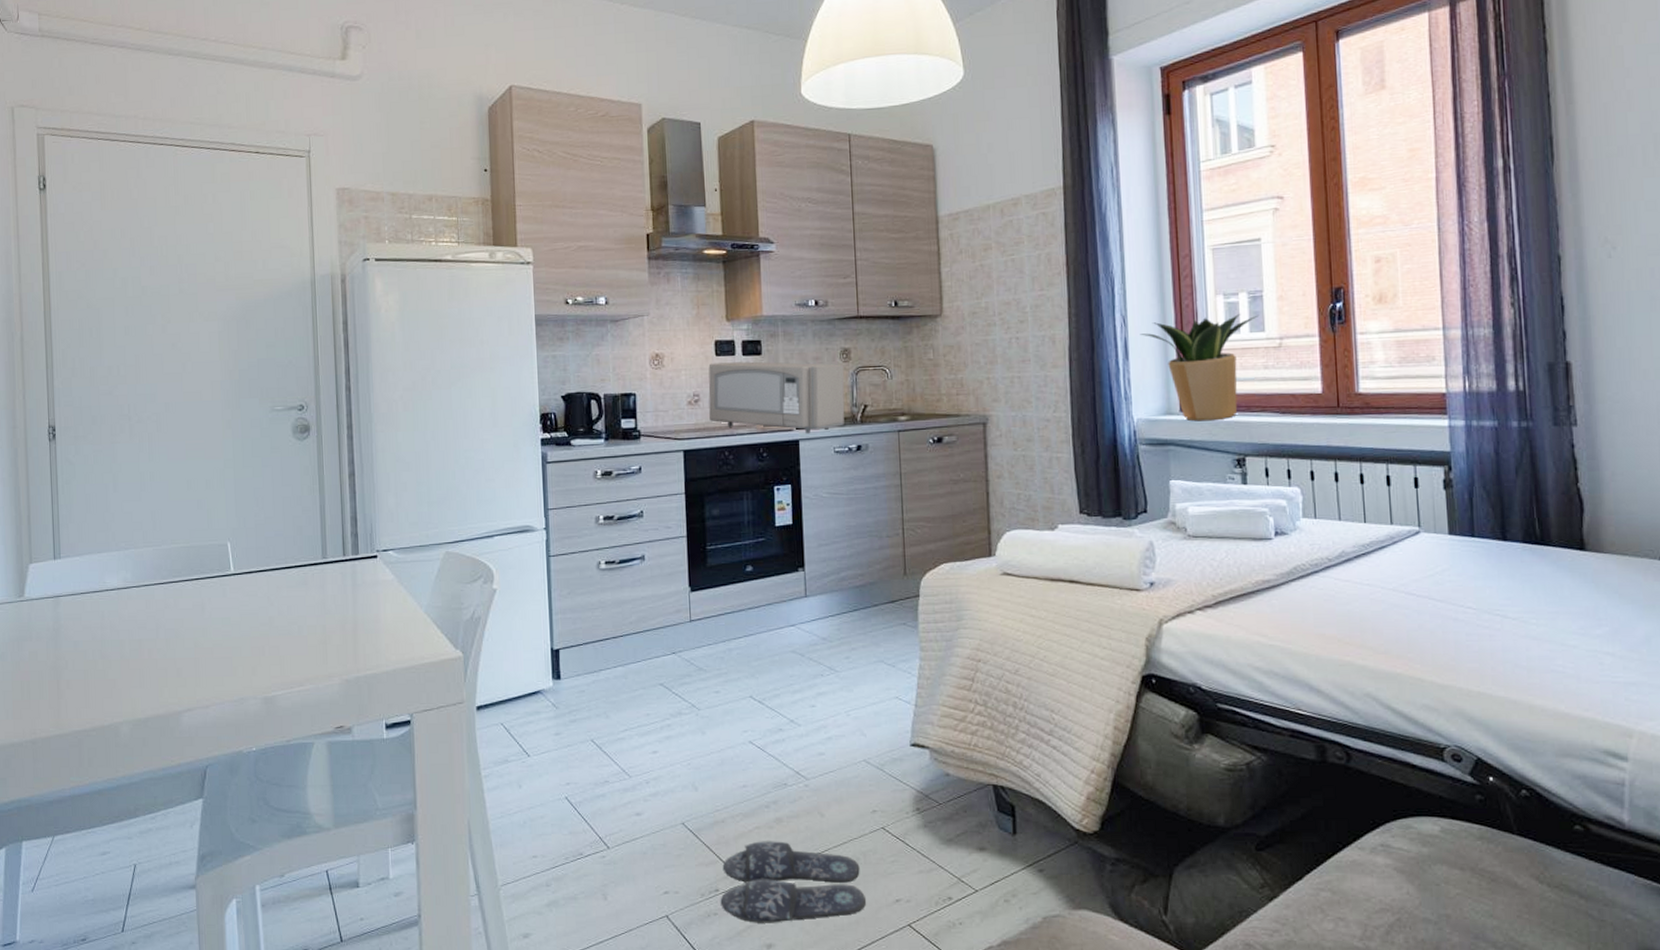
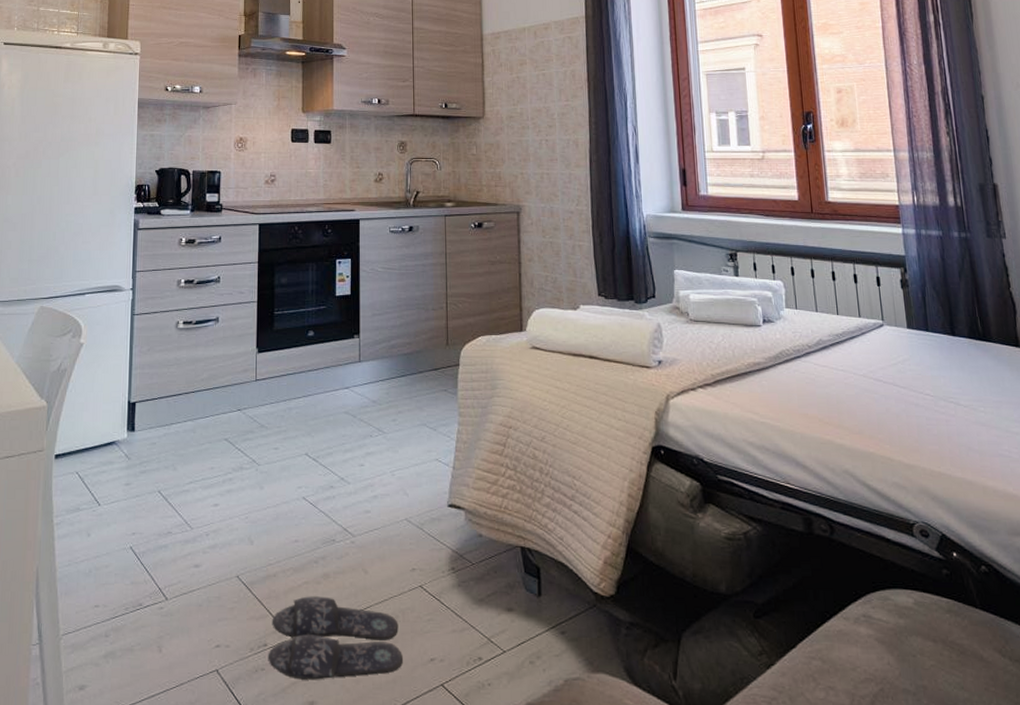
microwave: present [708,361,845,434] -> none [283,148,401,215]
potted plant: present [1140,314,1260,421] -> none [648,130,746,220]

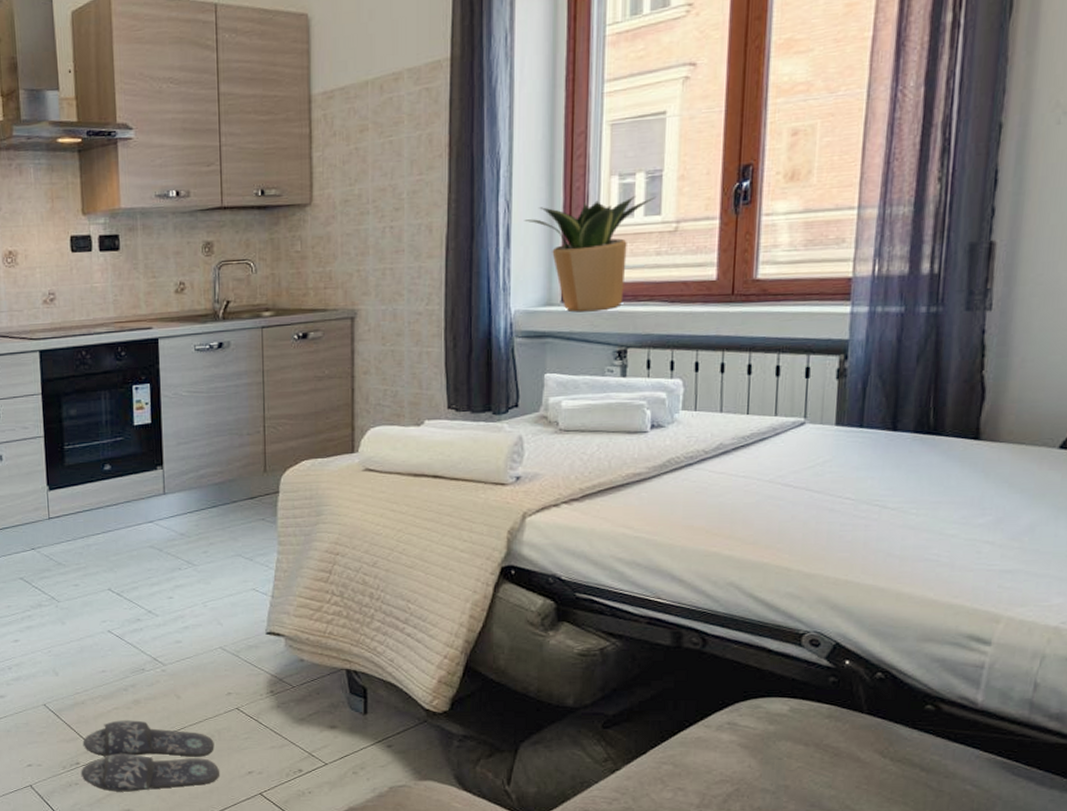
potted plant: none [648,130,746,220] -> present [524,196,657,312]

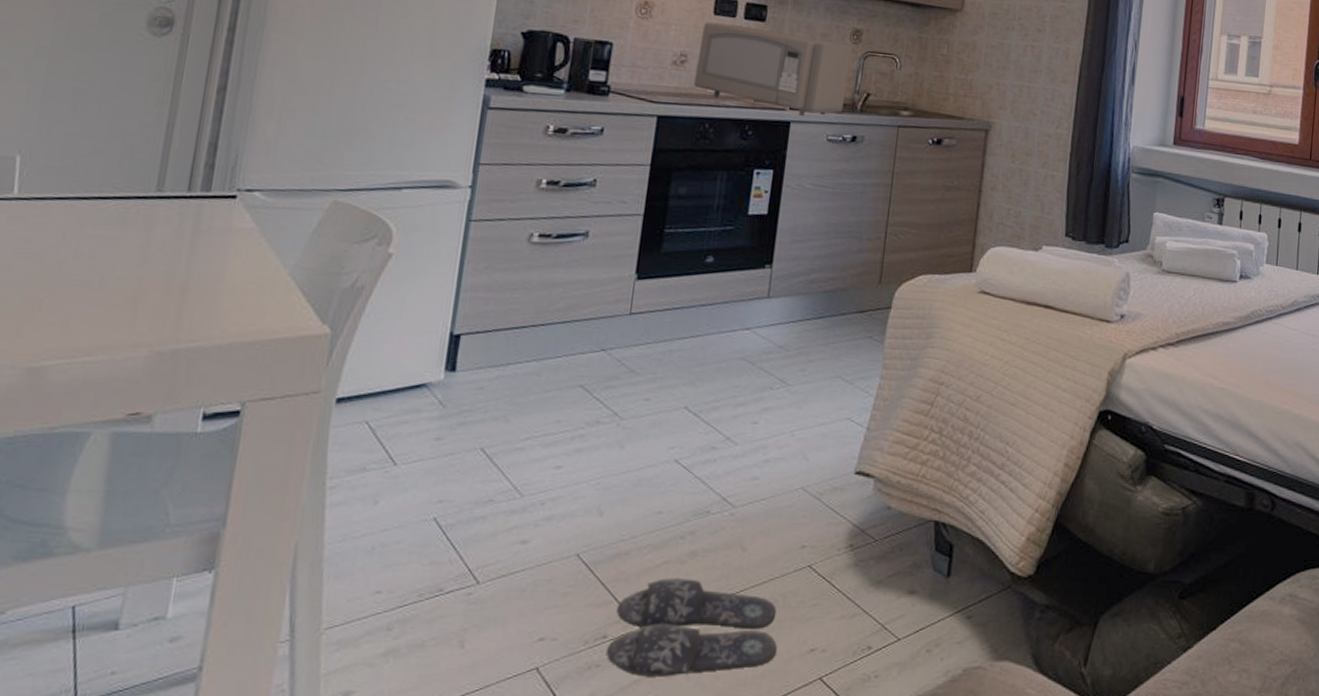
microwave: none [64,257,207,332] -> present [694,22,853,117]
potted plant: present [524,196,657,312] -> none [1148,52,1256,158]

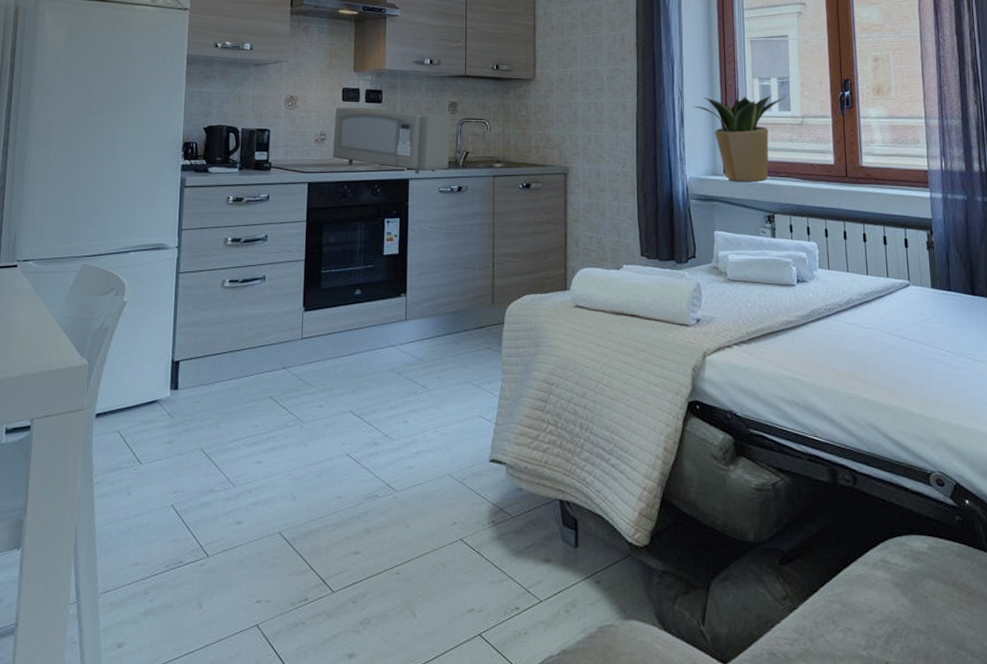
slippers: present [607,578,777,677] -> none [309,551,442,633]
potted plant: none [1148,52,1256,158] -> present [693,95,787,183]

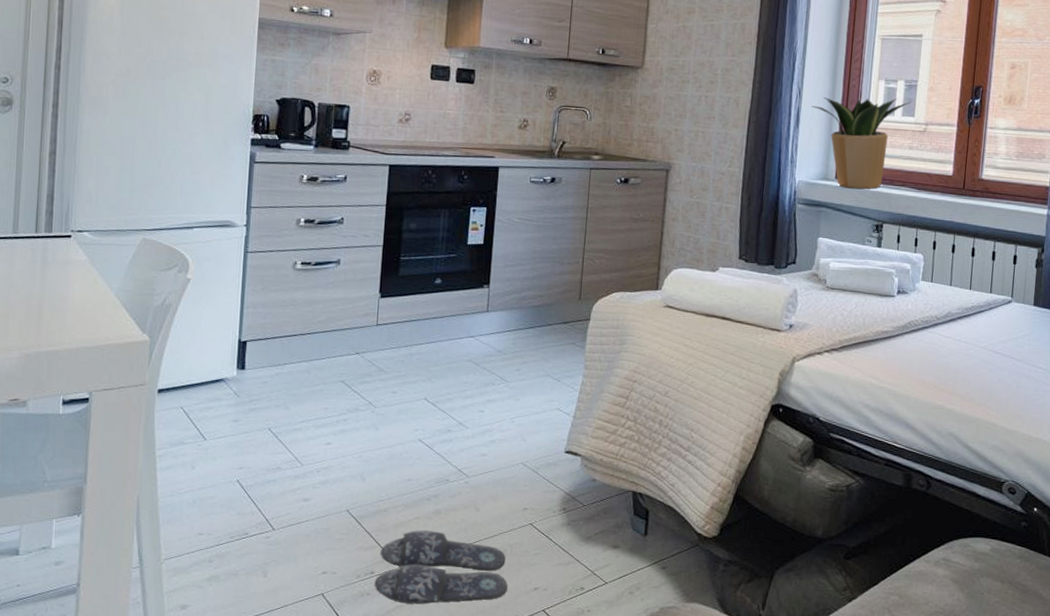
slippers: none [309,551,442,633] -> present [375,530,508,604]
microwave: present [333,107,451,175] -> none [418,86,549,163]

